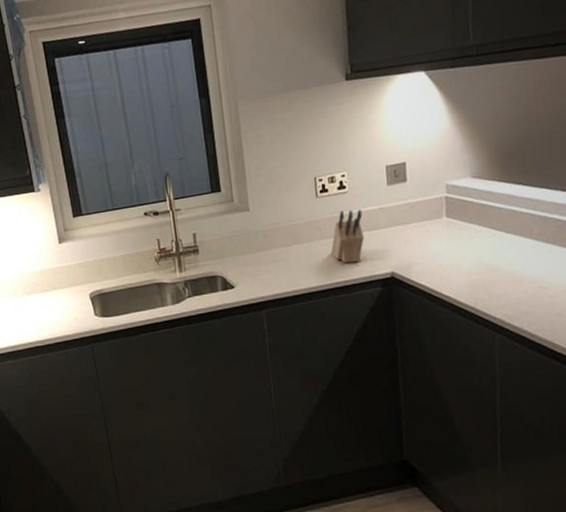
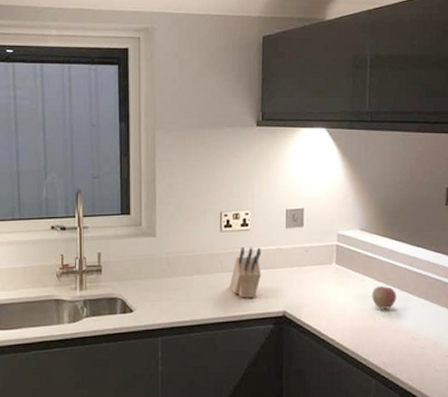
apple: none [489,235,519,260] -> present [372,286,397,309]

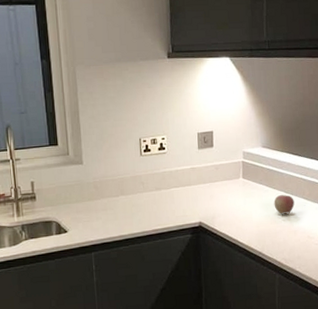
knife block: present [230,247,262,297] -> none [151,168,179,213]

